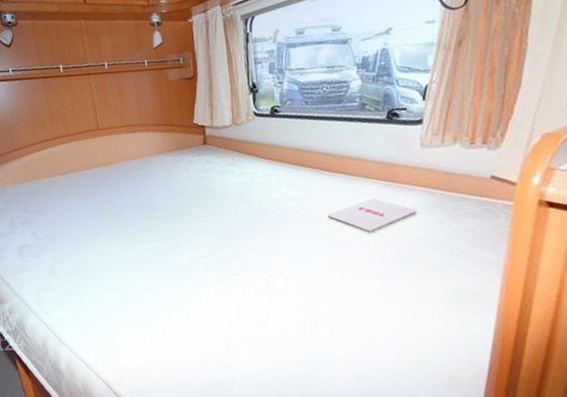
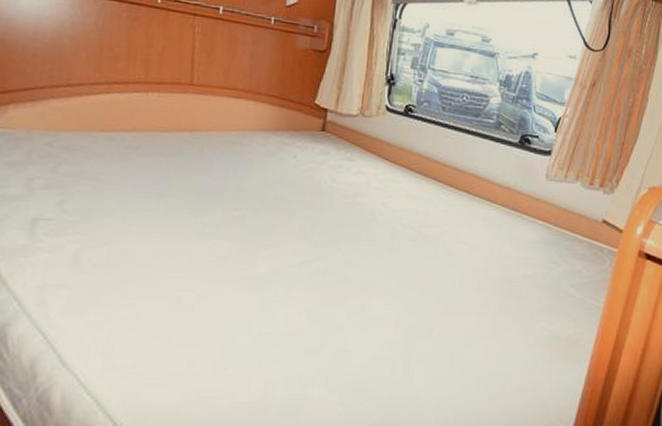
magazine: present [327,197,417,232] -> none [443,223,533,261]

